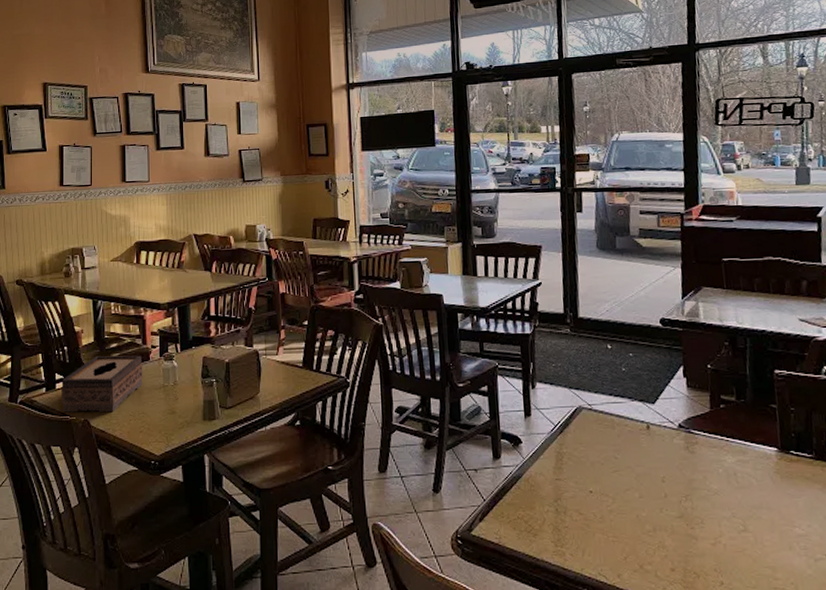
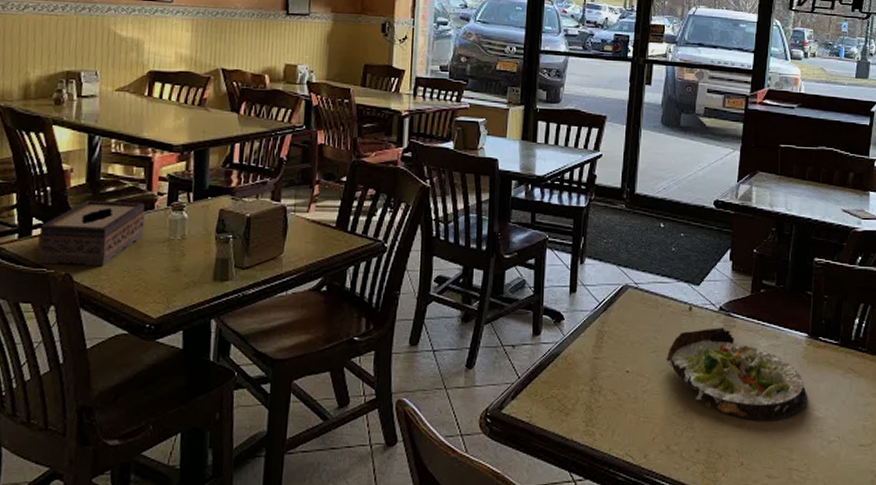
salad plate: none [628,445,785,539] -> present [666,327,807,421]

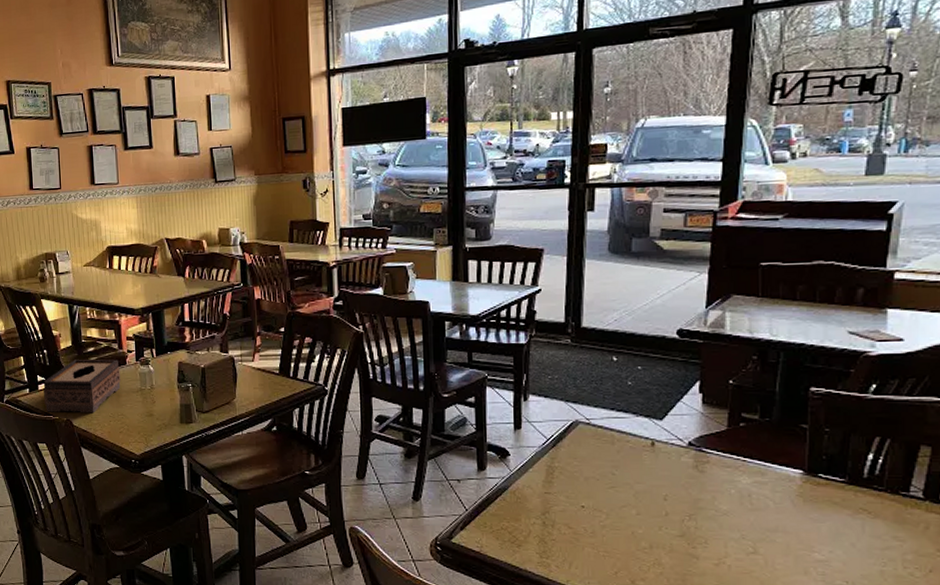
salad plate: present [666,327,807,421] -> none [626,463,804,561]

